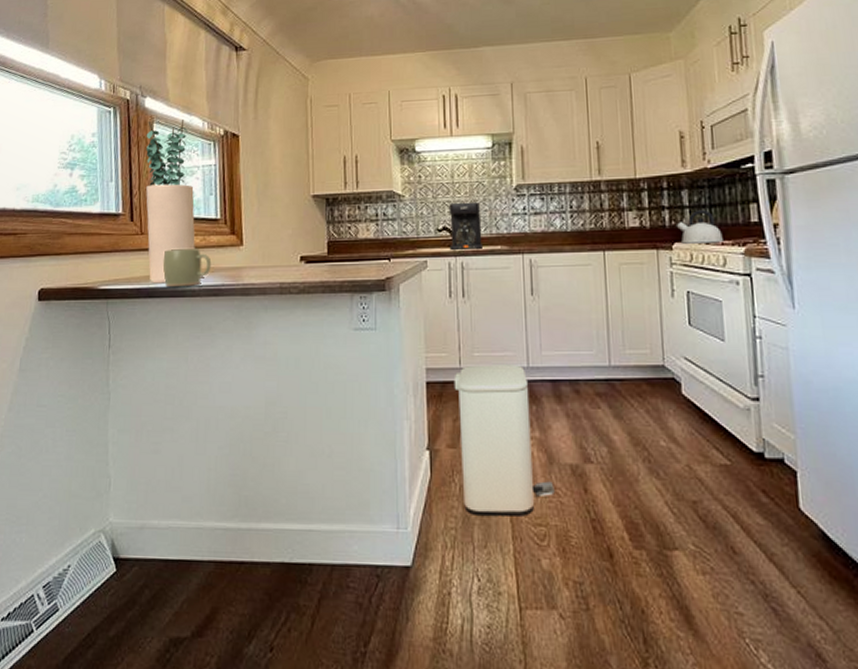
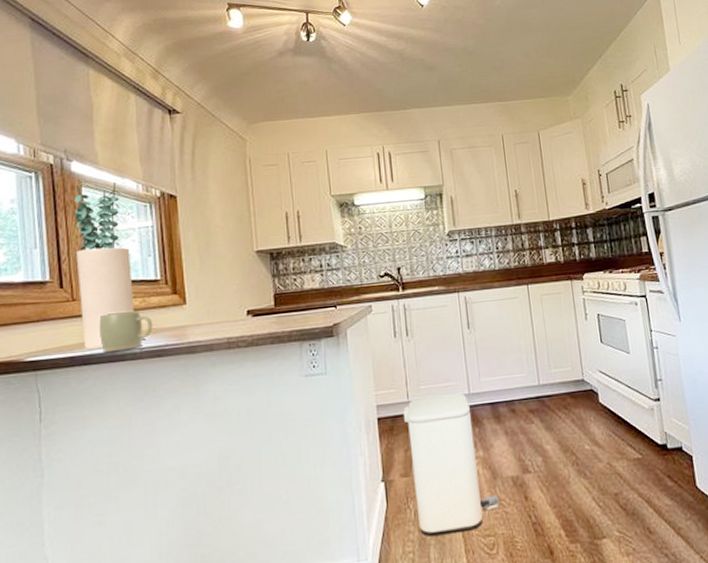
coffee maker: present [448,201,482,251] -> none [388,248,422,295]
kettle: present [676,209,725,244] -> none [584,244,624,274]

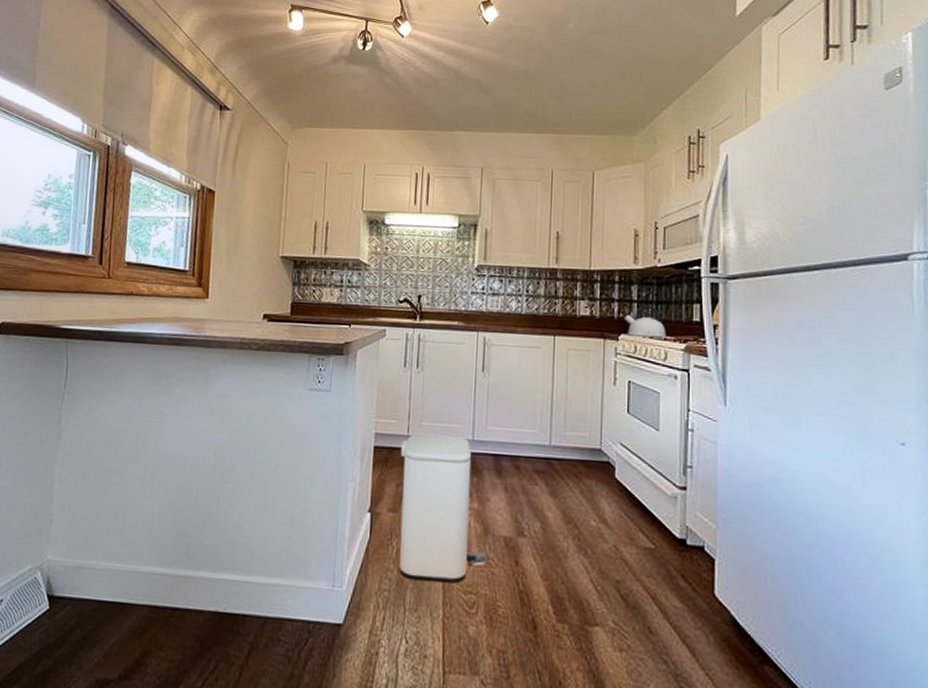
vase: present [74,182,134,350] -> none [112,169,166,328]
mug: present [98,311,153,352] -> none [126,295,176,333]
kettle: none [584,244,624,274] -> present [623,304,667,338]

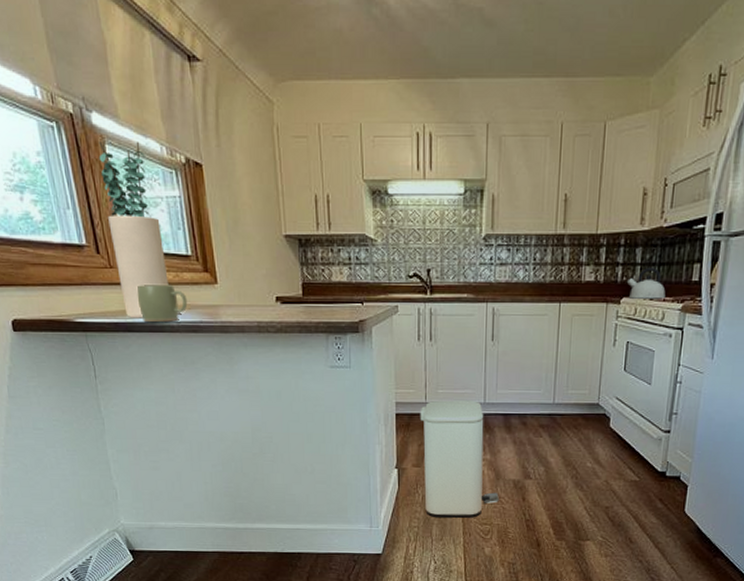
vase: none [112,169,166,328] -> present [99,142,169,319]
mug: none [126,295,176,333] -> present [136,285,188,322]

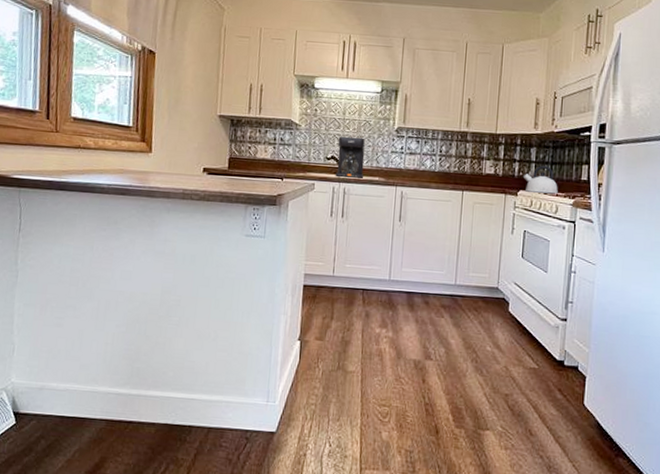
vase: present [99,142,169,319] -> none [61,28,109,179]
mug: present [136,285,188,322] -> none [74,149,122,184]
coffee maker: none [419,249,450,298] -> present [335,136,365,179]
pedal bin: present [420,400,499,518] -> none [324,274,399,398]

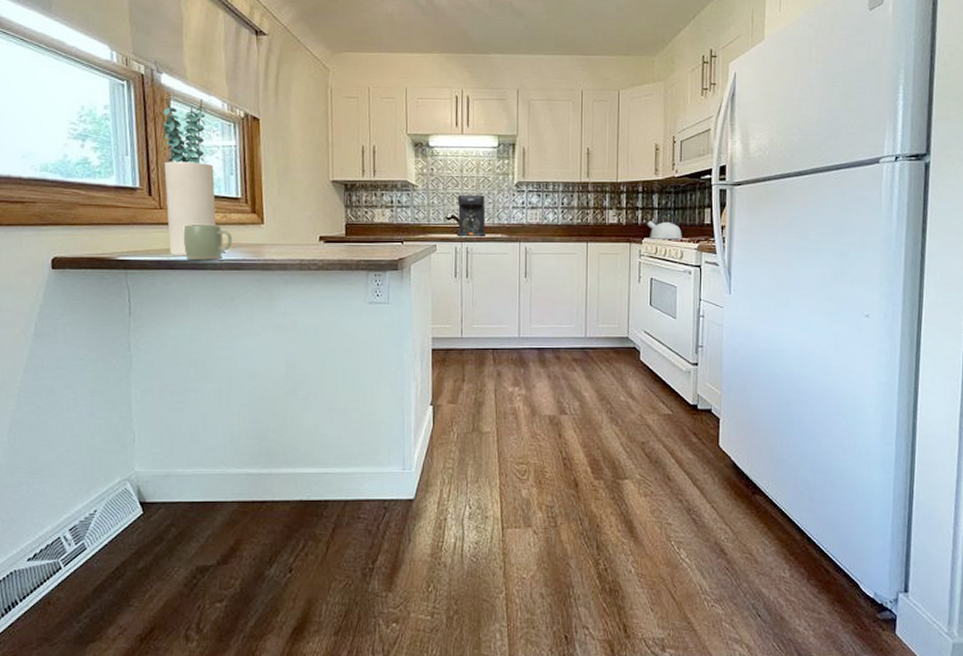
vase: none [61,28,109,179] -> present [163,98,216,257]
mug: none [74,149,122,184] -> present [183,225,233,260]

